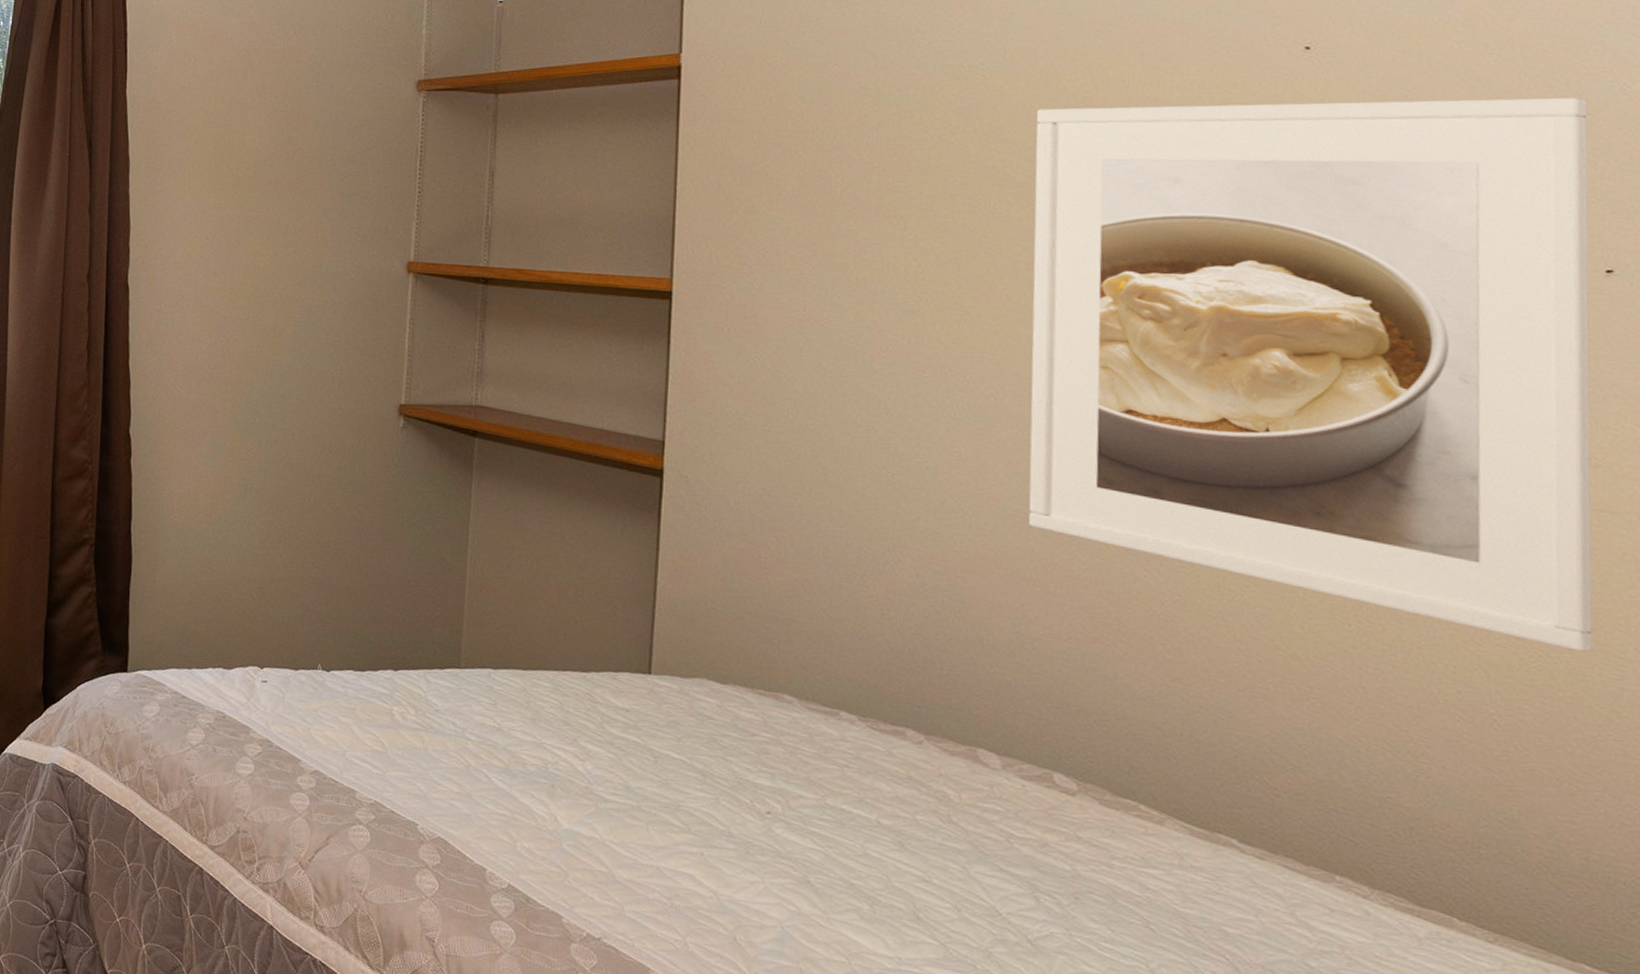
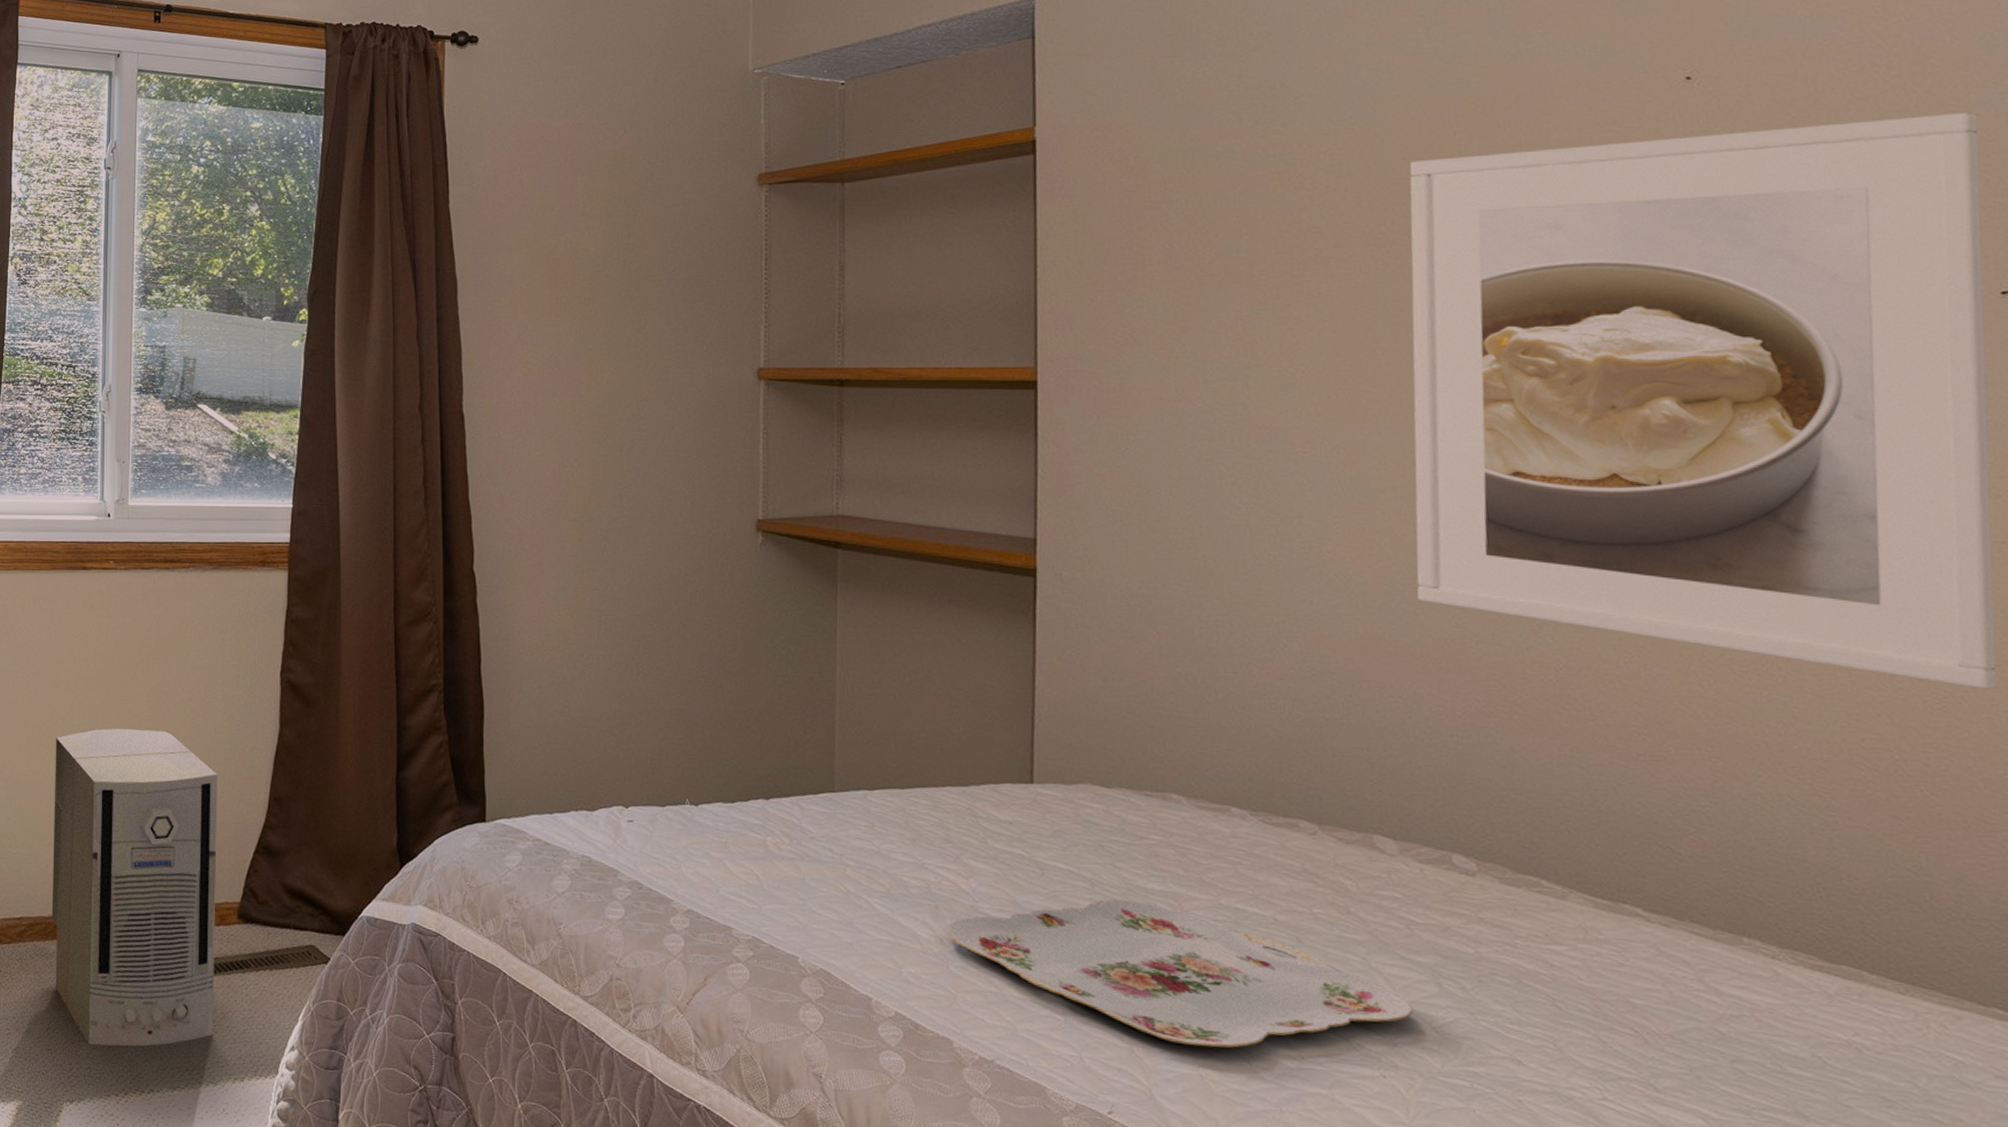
serving tray: none [562,791,1010,945] -> present [948,899,1413,1048]

